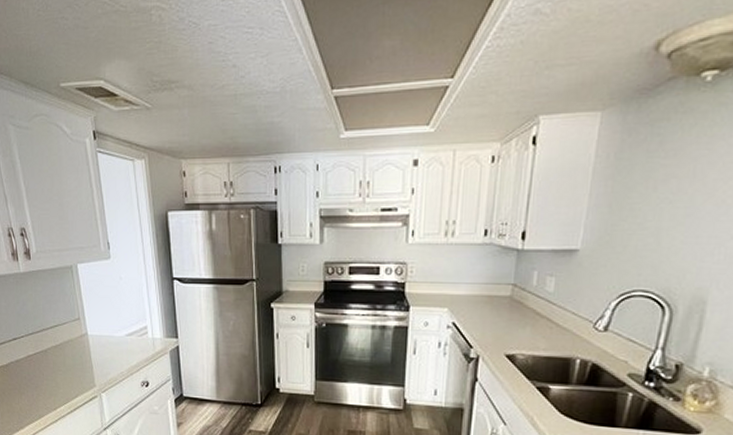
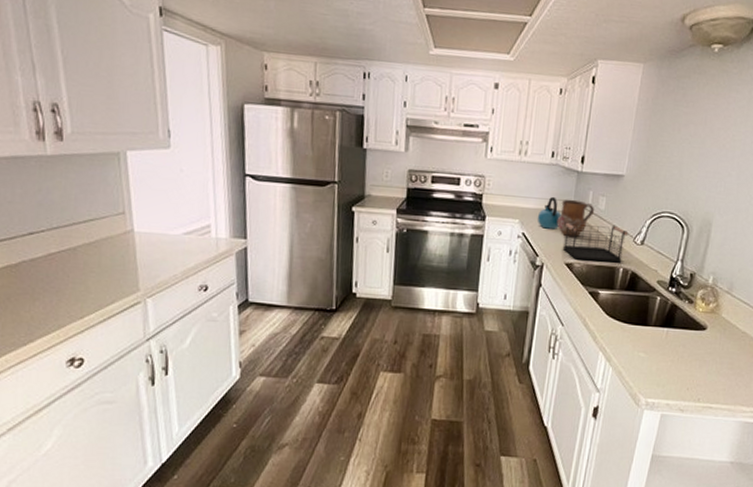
kettle: none [469,280,499,317] -> present [537,196,562,229]
ceramic pitcher: none [493,282,540,326] -> present [557,199,594,238]
dish rack: none [501,308,587,353] -> present [563,222,629,263]

